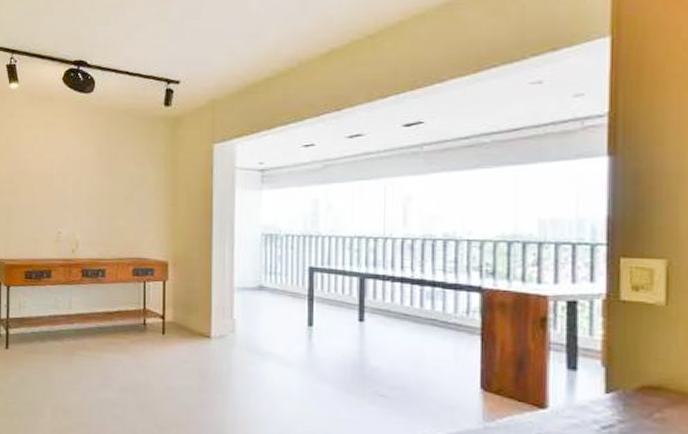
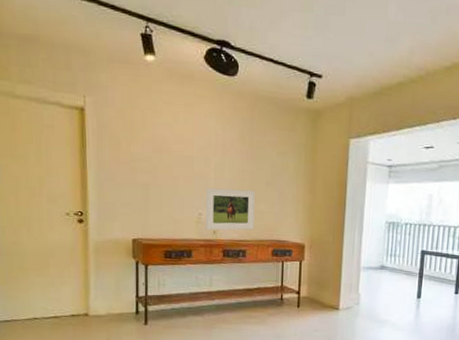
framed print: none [65,205,113,249] -> present [206,187,255,231]

